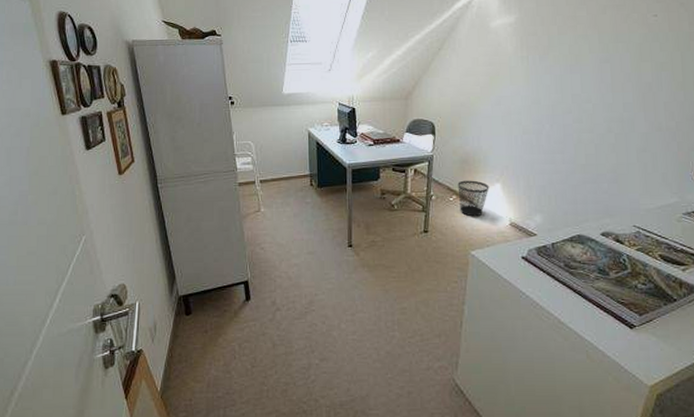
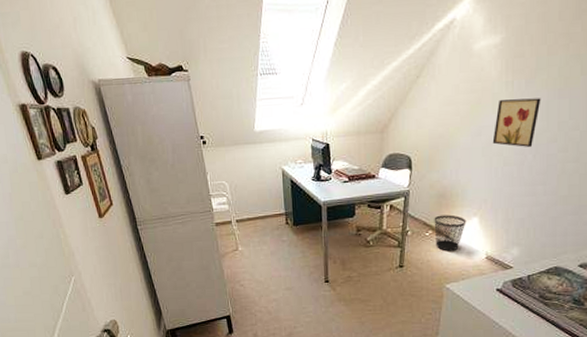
wall art: none [511,72,555,117] -> present [492,98,541,147]

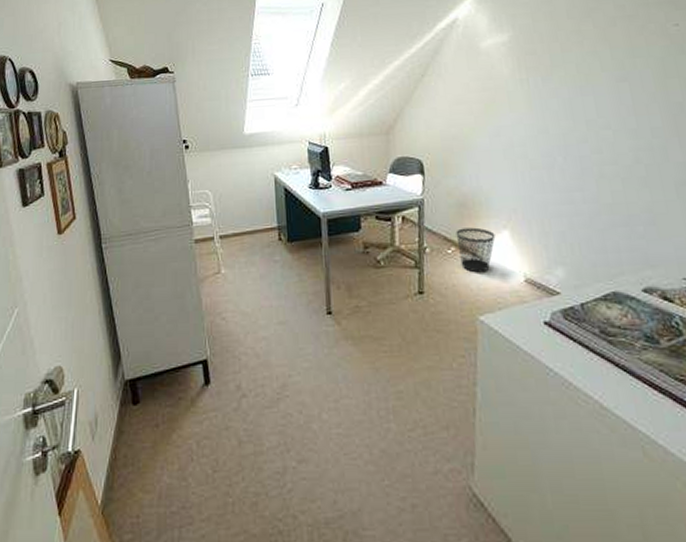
wall art: present [492,98,541,147] -> none [514,95,563,149]

